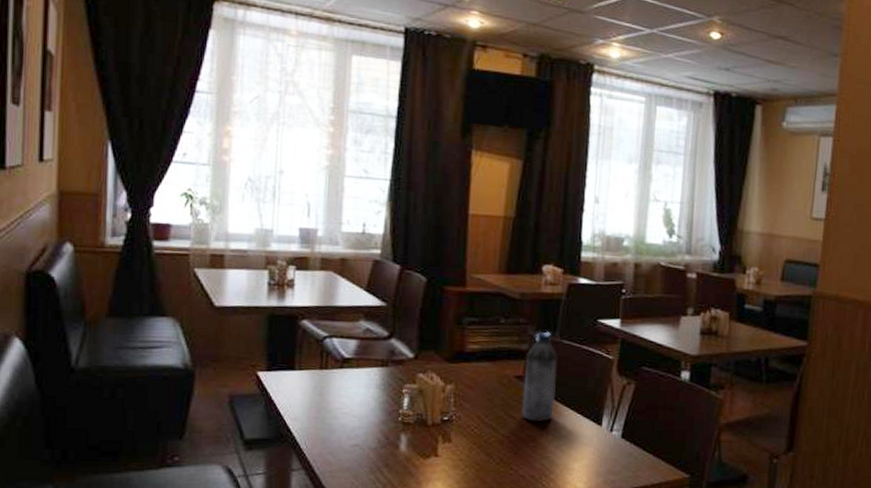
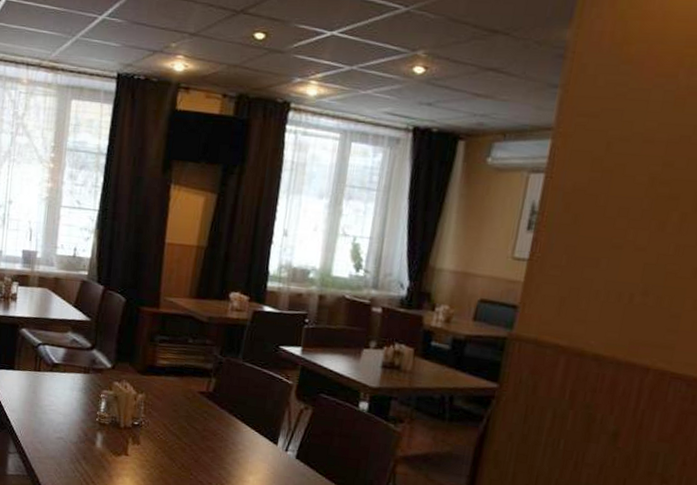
water bottle: present [522,331,557,423] -> none [203,352,239,436]

